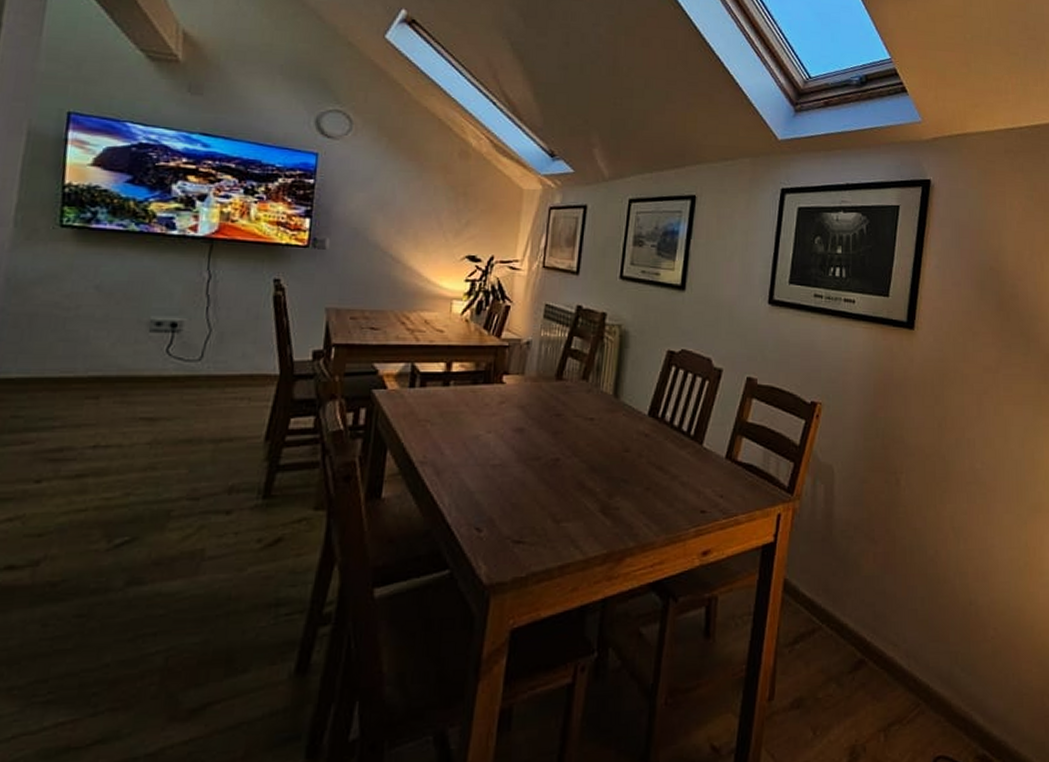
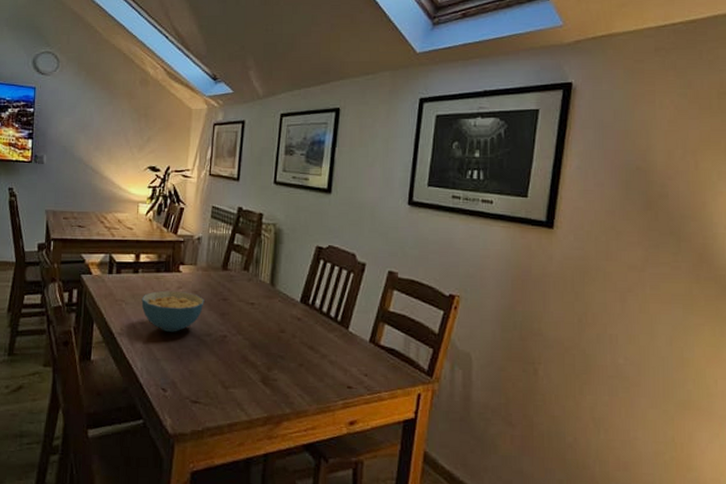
cereal bowl: none [452,406,533,457] -> present [141,290,205,332]

